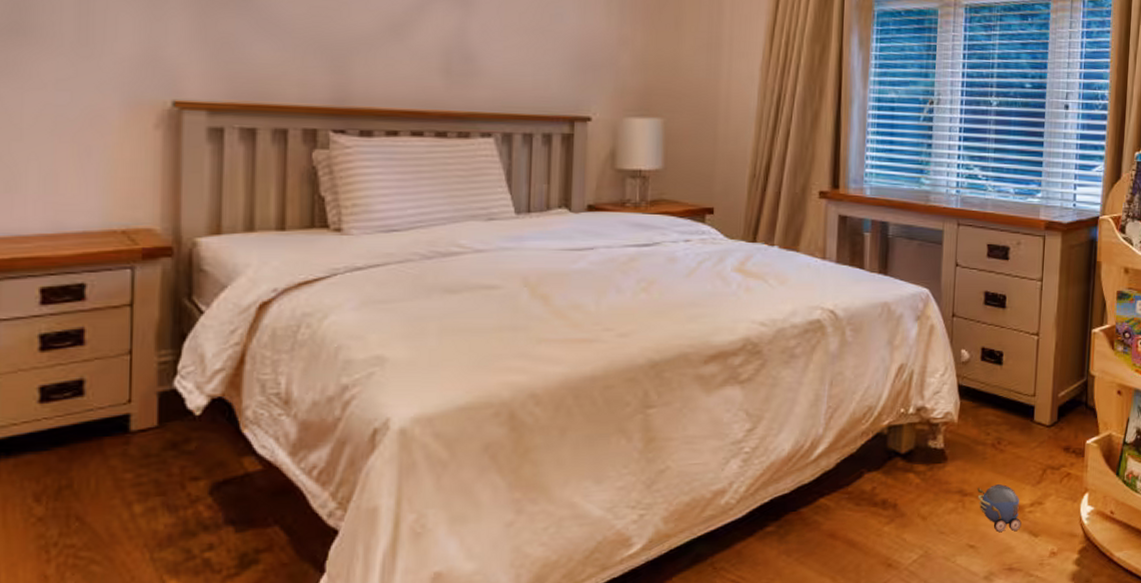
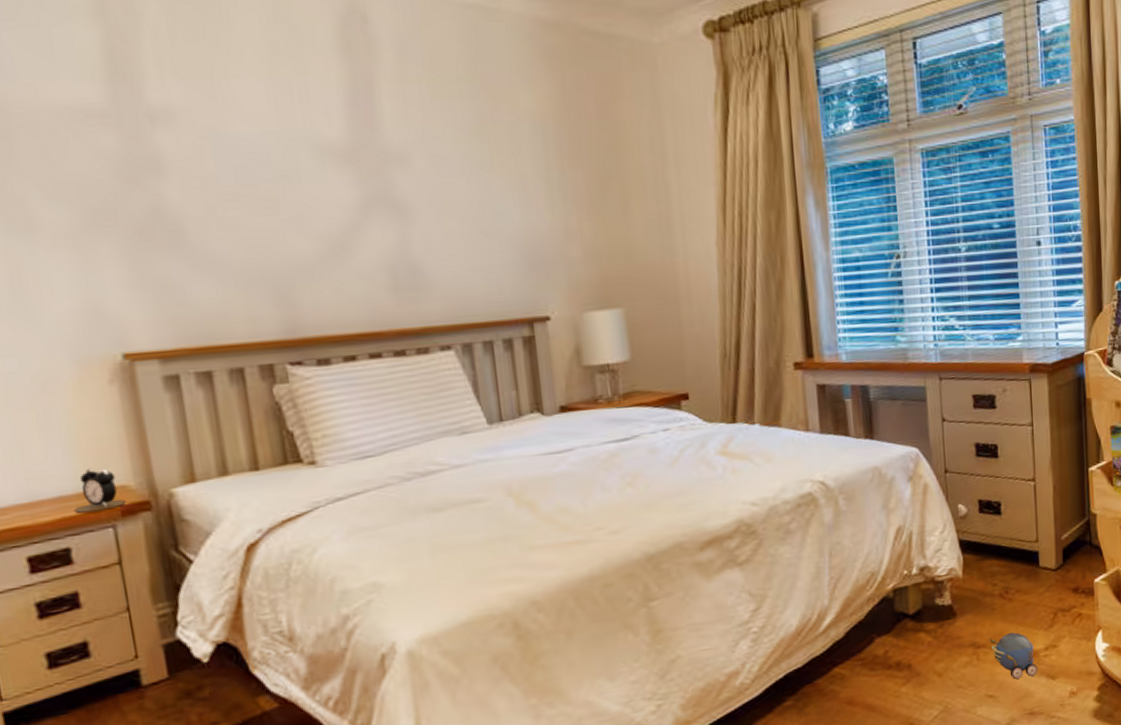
alarm clock: none [95,208,148,251] -> present [73,467,125,513]

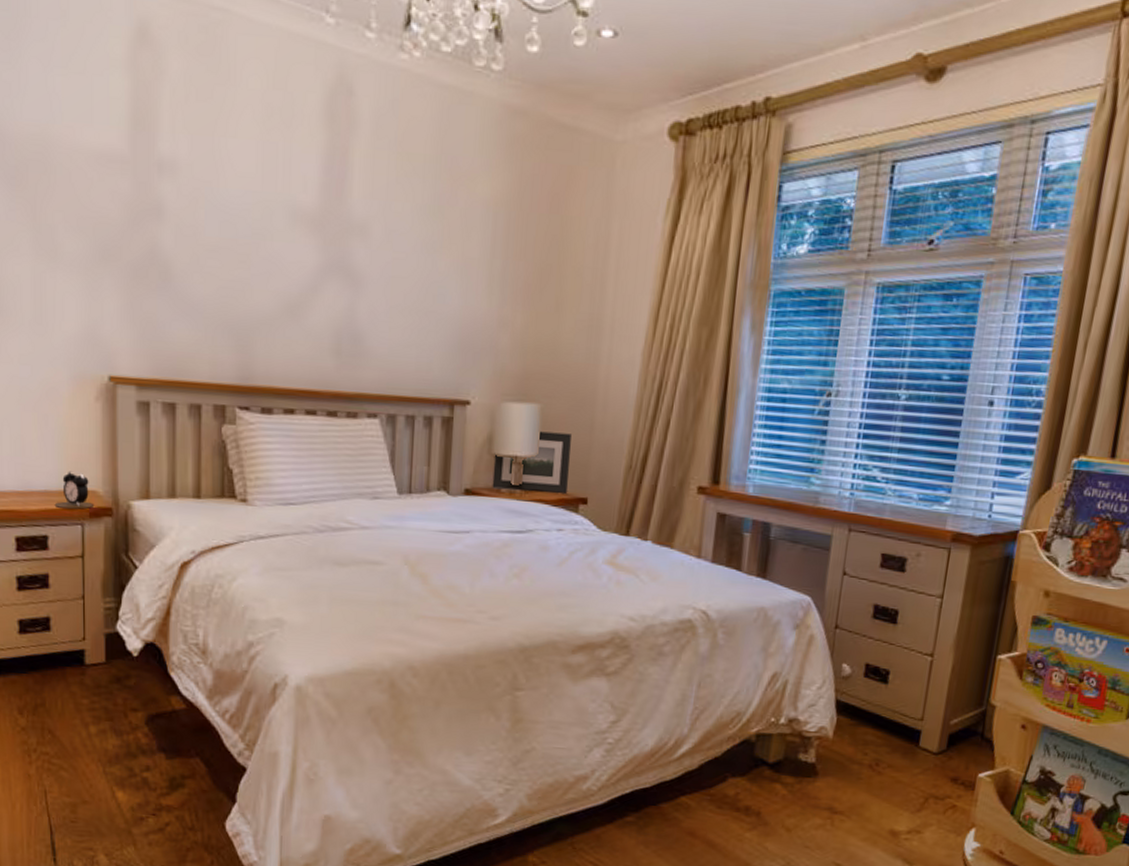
picture frame: none [584,332,666,401] -> present [492,431,571,495]
motor vehicle: present [990,632,1038,679] -> none [848,806,896,856]

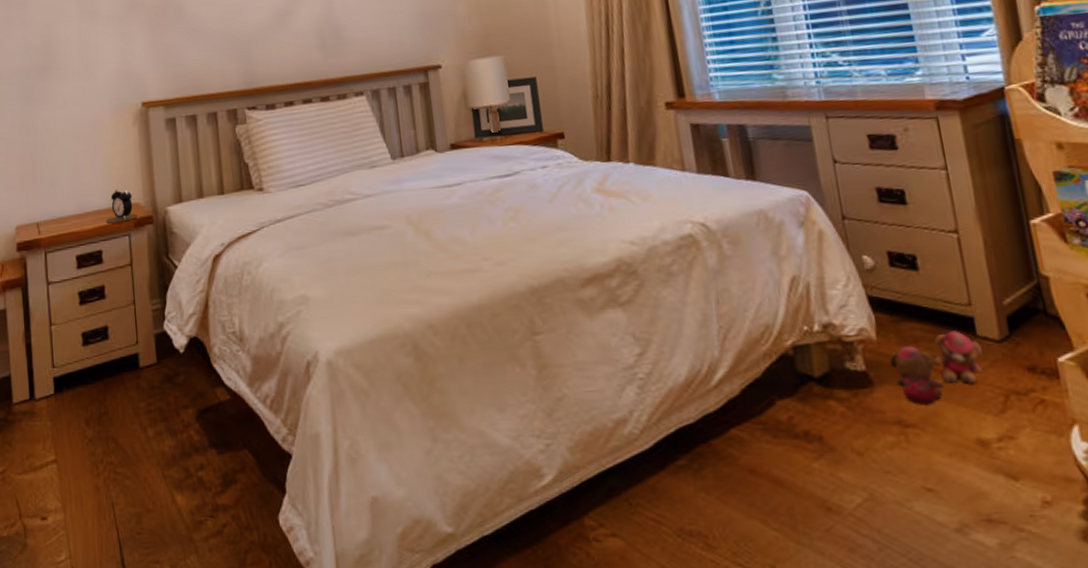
stuffed animal: none [837,739,919,797] -> present [888,331,984,404]

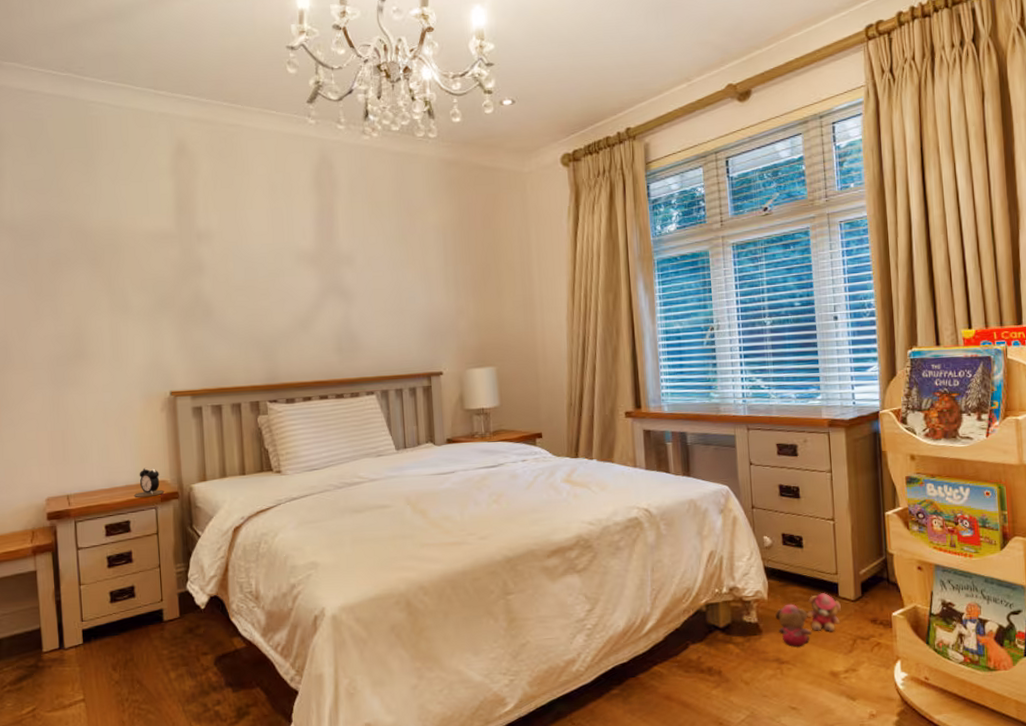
picture frame: present [471,76,544,140] -> none [466,386,525,436]

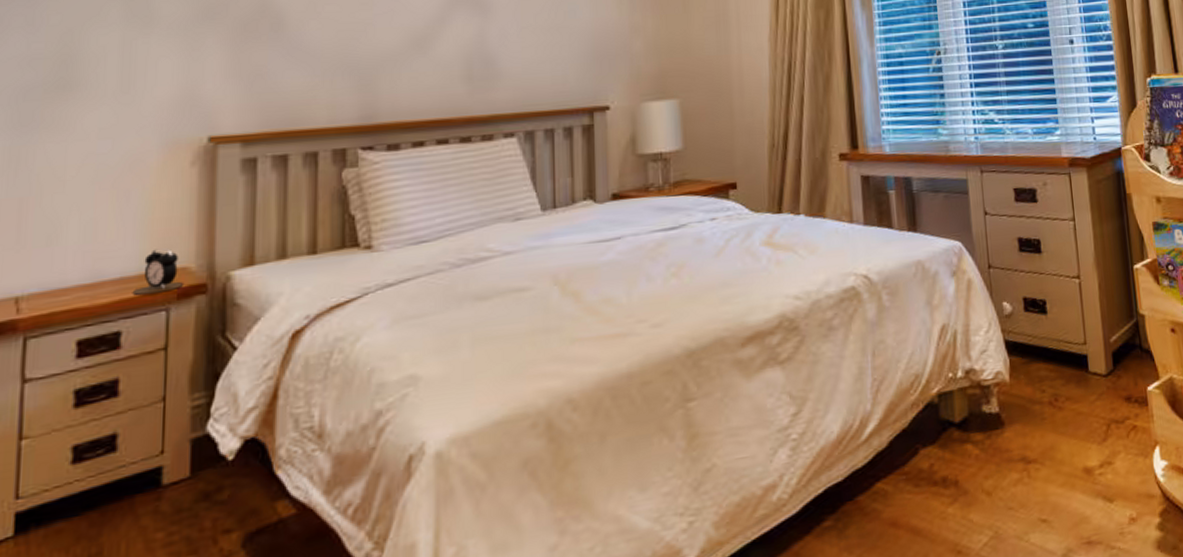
stuffed animal: present [774,593,841,647] -> none [1018,368,1092,440]

